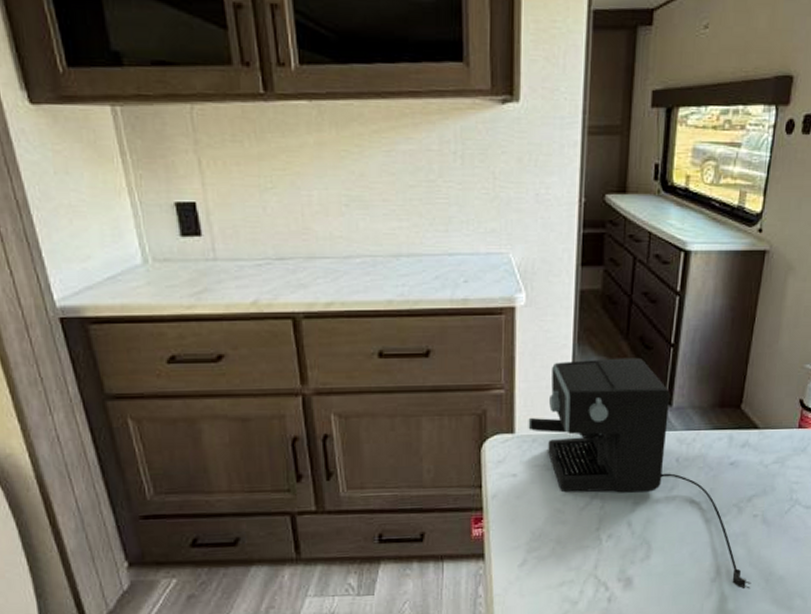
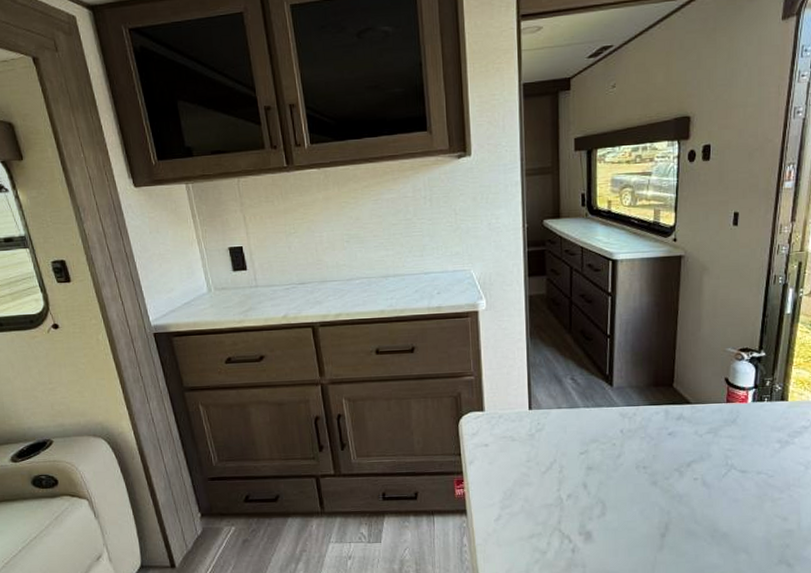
coffee maker: present [528,357,751,590] -> none [494,347,698,544]

